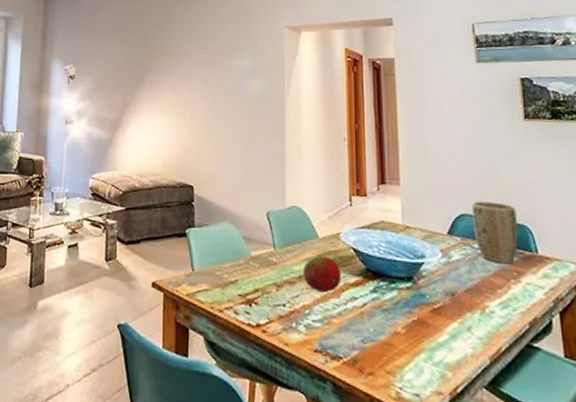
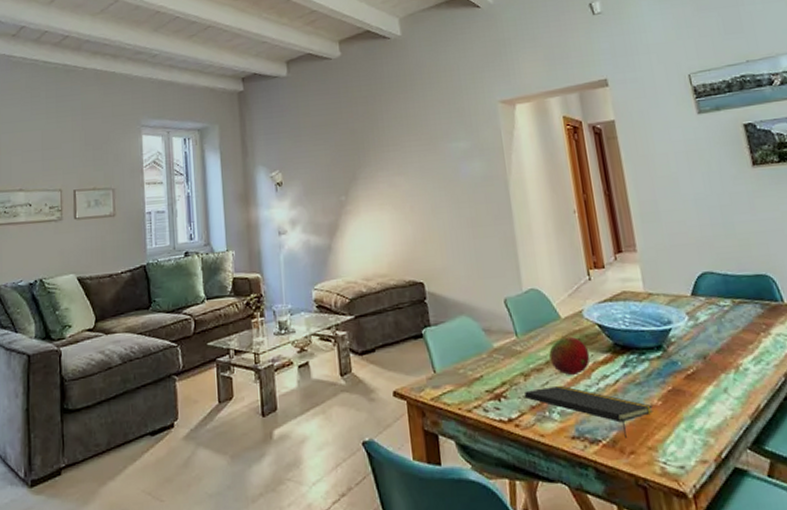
notepad: none [274,299,396,359] -> present [524,385,653,438]
plant pot: present [471,201,519,264] -> none [711,255,763,318]

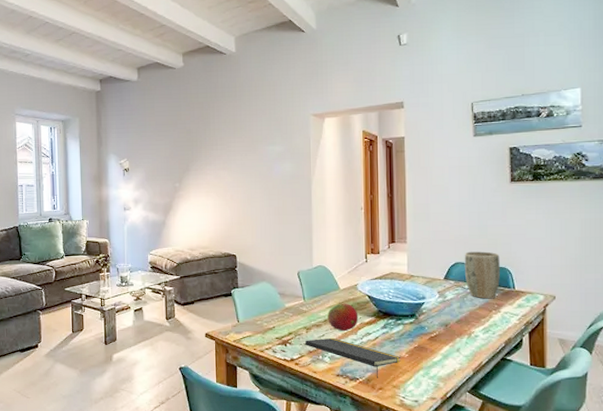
plant pot: none [711,255,763,318] -> present [464,251,500,299]

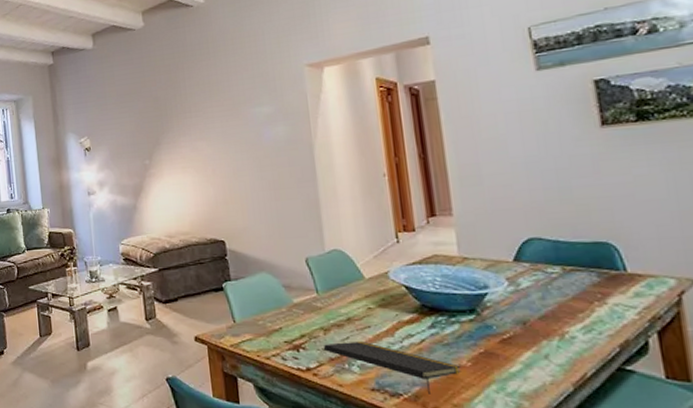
fruit: present [328,303,359,332] -> none [351,296,395,333]
plant pot: present [464,251,500,299] -> none [540,221,602,287]

